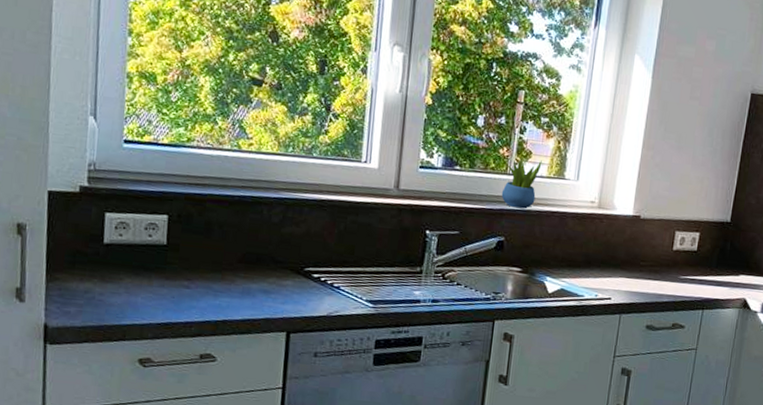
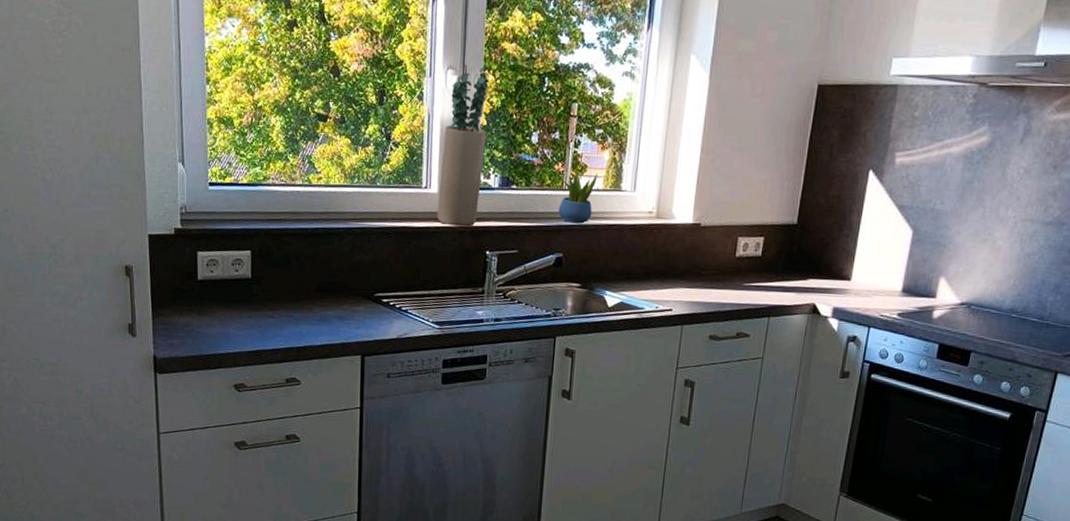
vase: none [375,38,438,205] -> present [436,58,490,227]

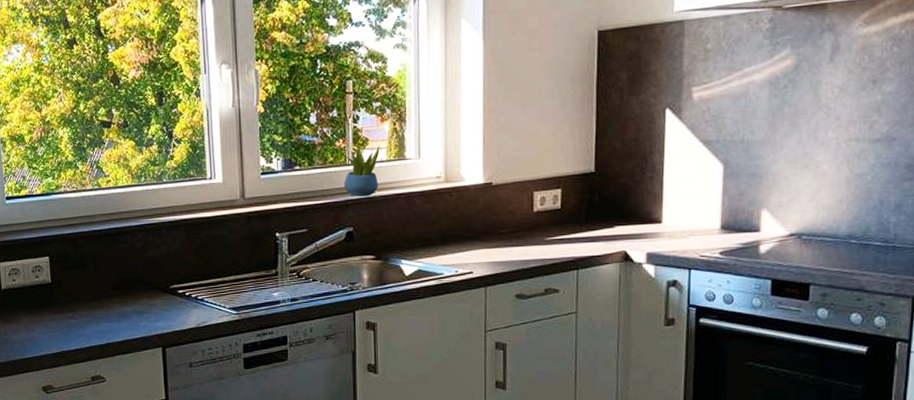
vase: present [436,58,490,227] -> none [223,49,266,213]

